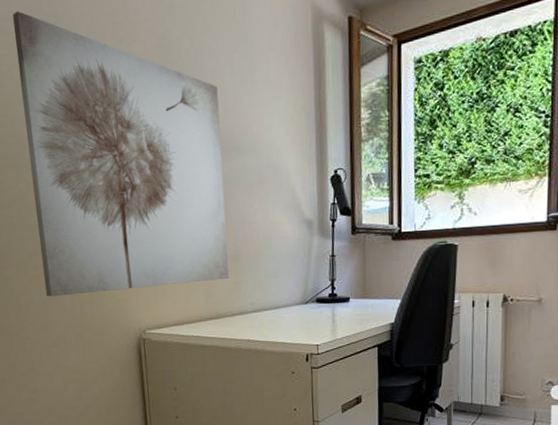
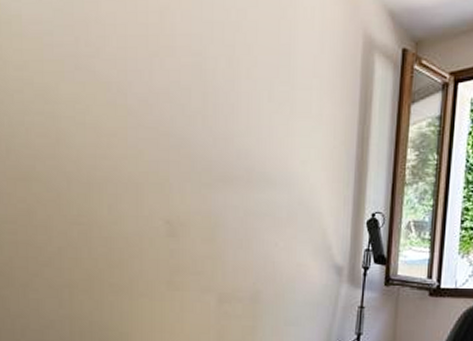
wall art: present [12,11,230,297] -> none [40,15,252,324]

